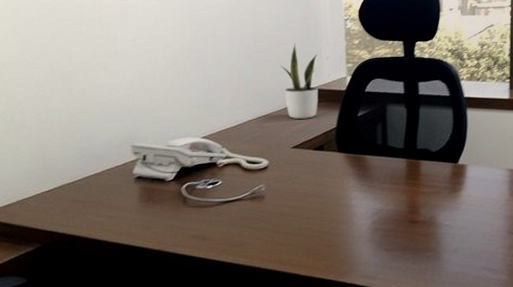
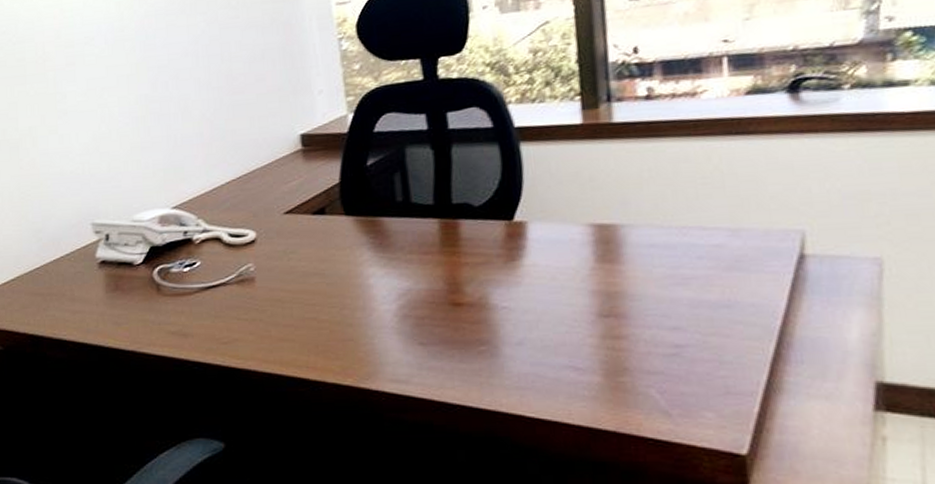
potted plant: present [280,43,319,119] -> none [260,78,313,176]

